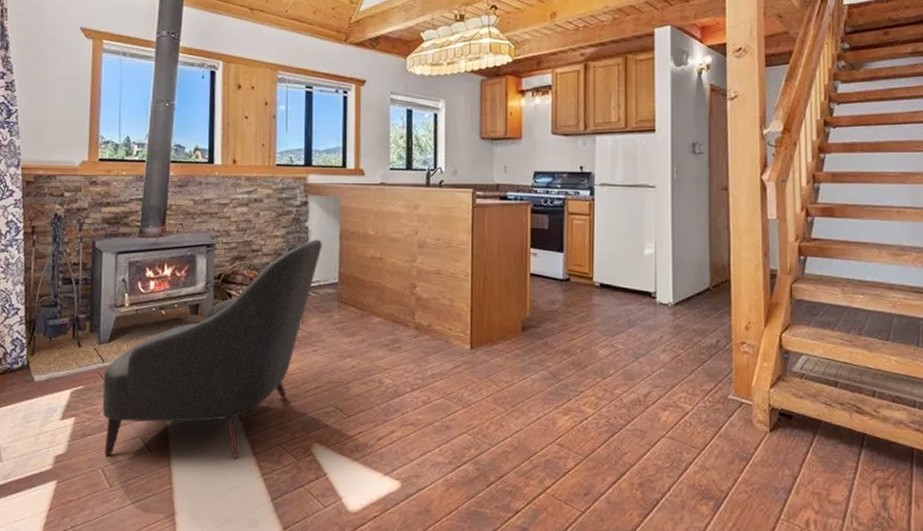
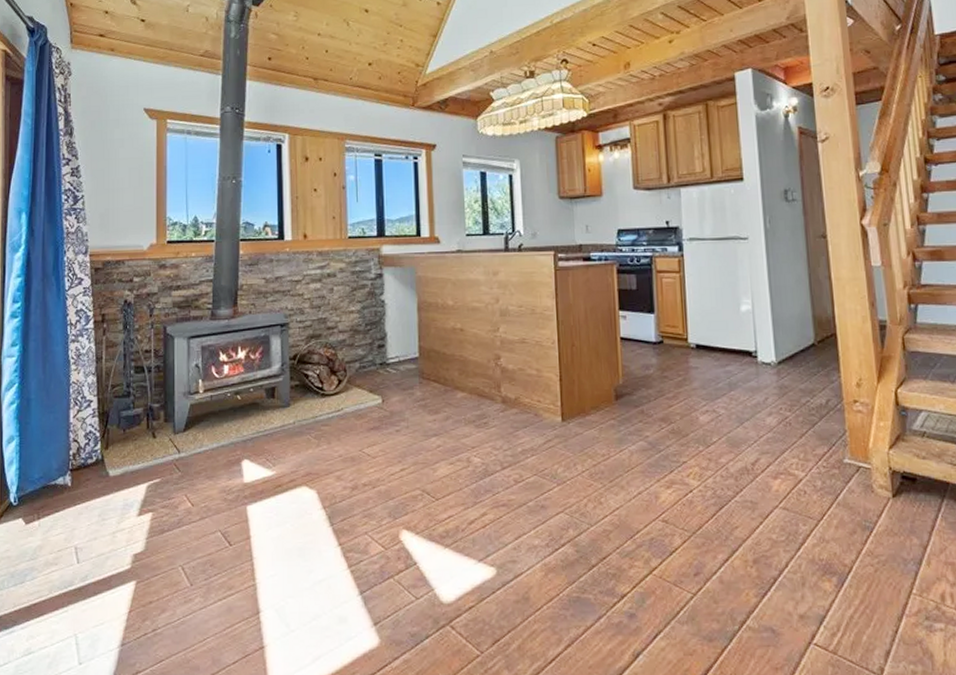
armchair: present [102,239,322,460] -> none [180,312,400,553]

